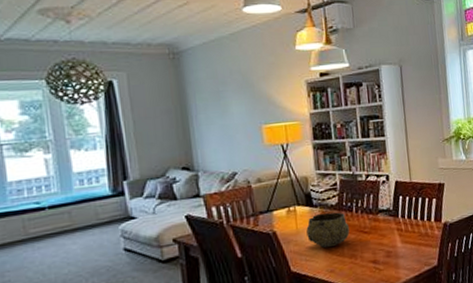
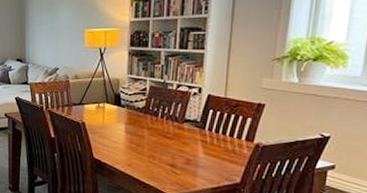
decorative bowl: present [306,212,350,248] -> none [111,113,152,144]

